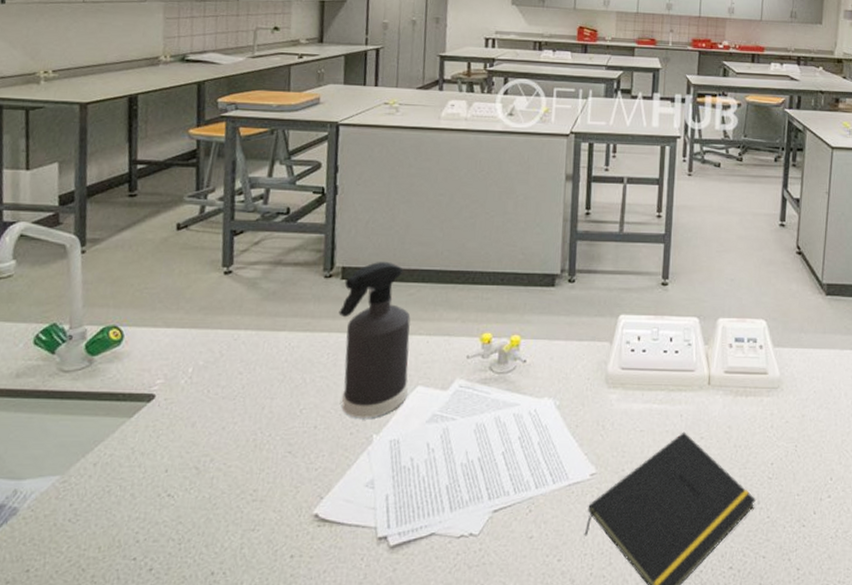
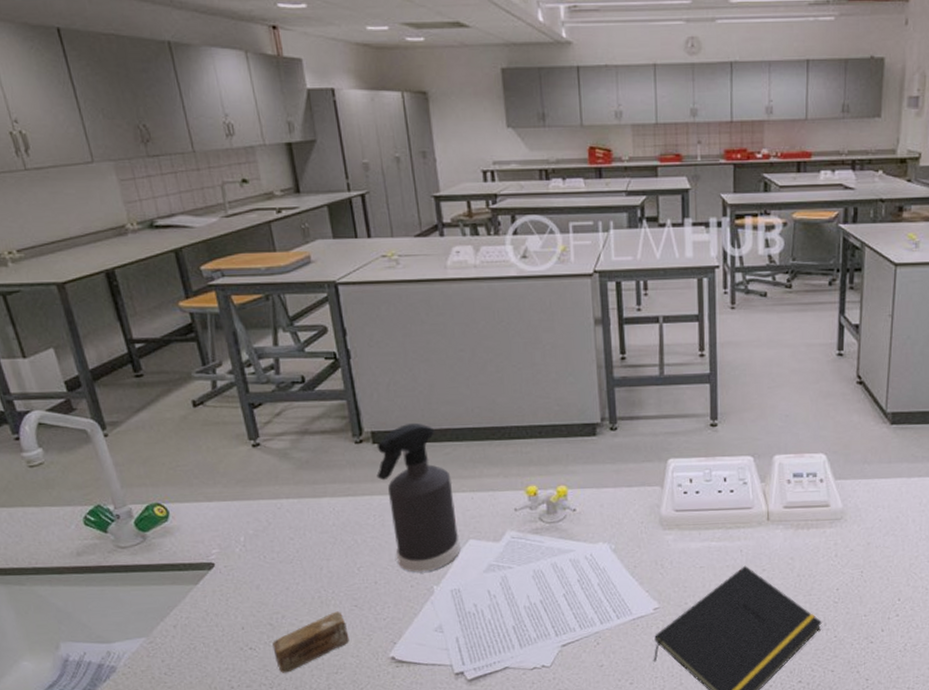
soap bar: none [192,457,276,527] -> present [272,611,349,673]

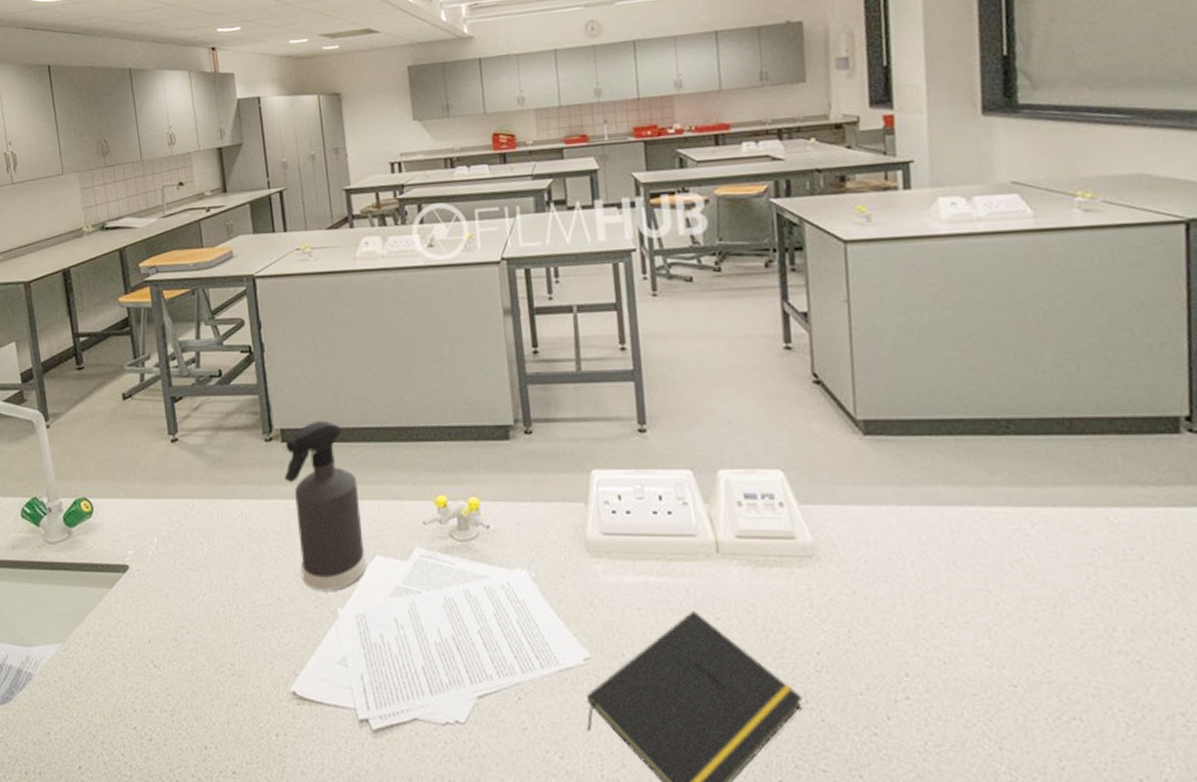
soap bar: present [272,611,349,673] -> none [176,630,251,699]

